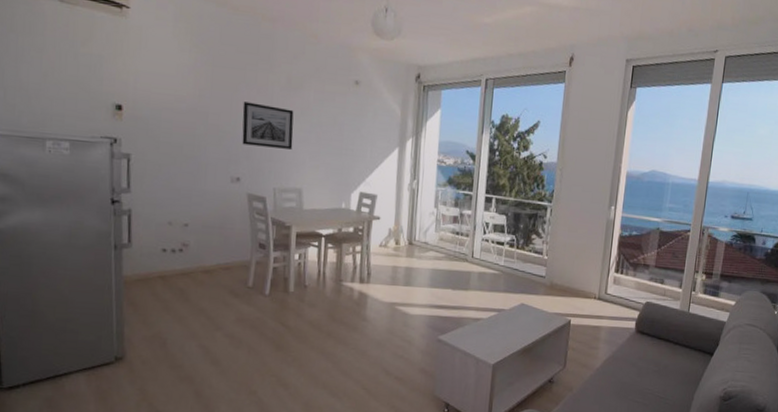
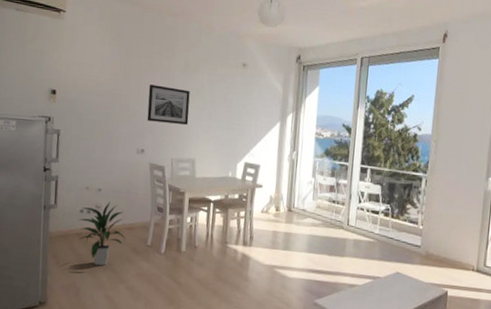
indoor plant: none [160,239,221,313] -> present [78,202,126,266]

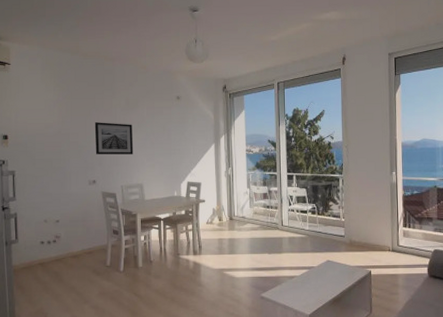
indoor plant: present [78,202,126,266] -> none [40,231,86,291]

